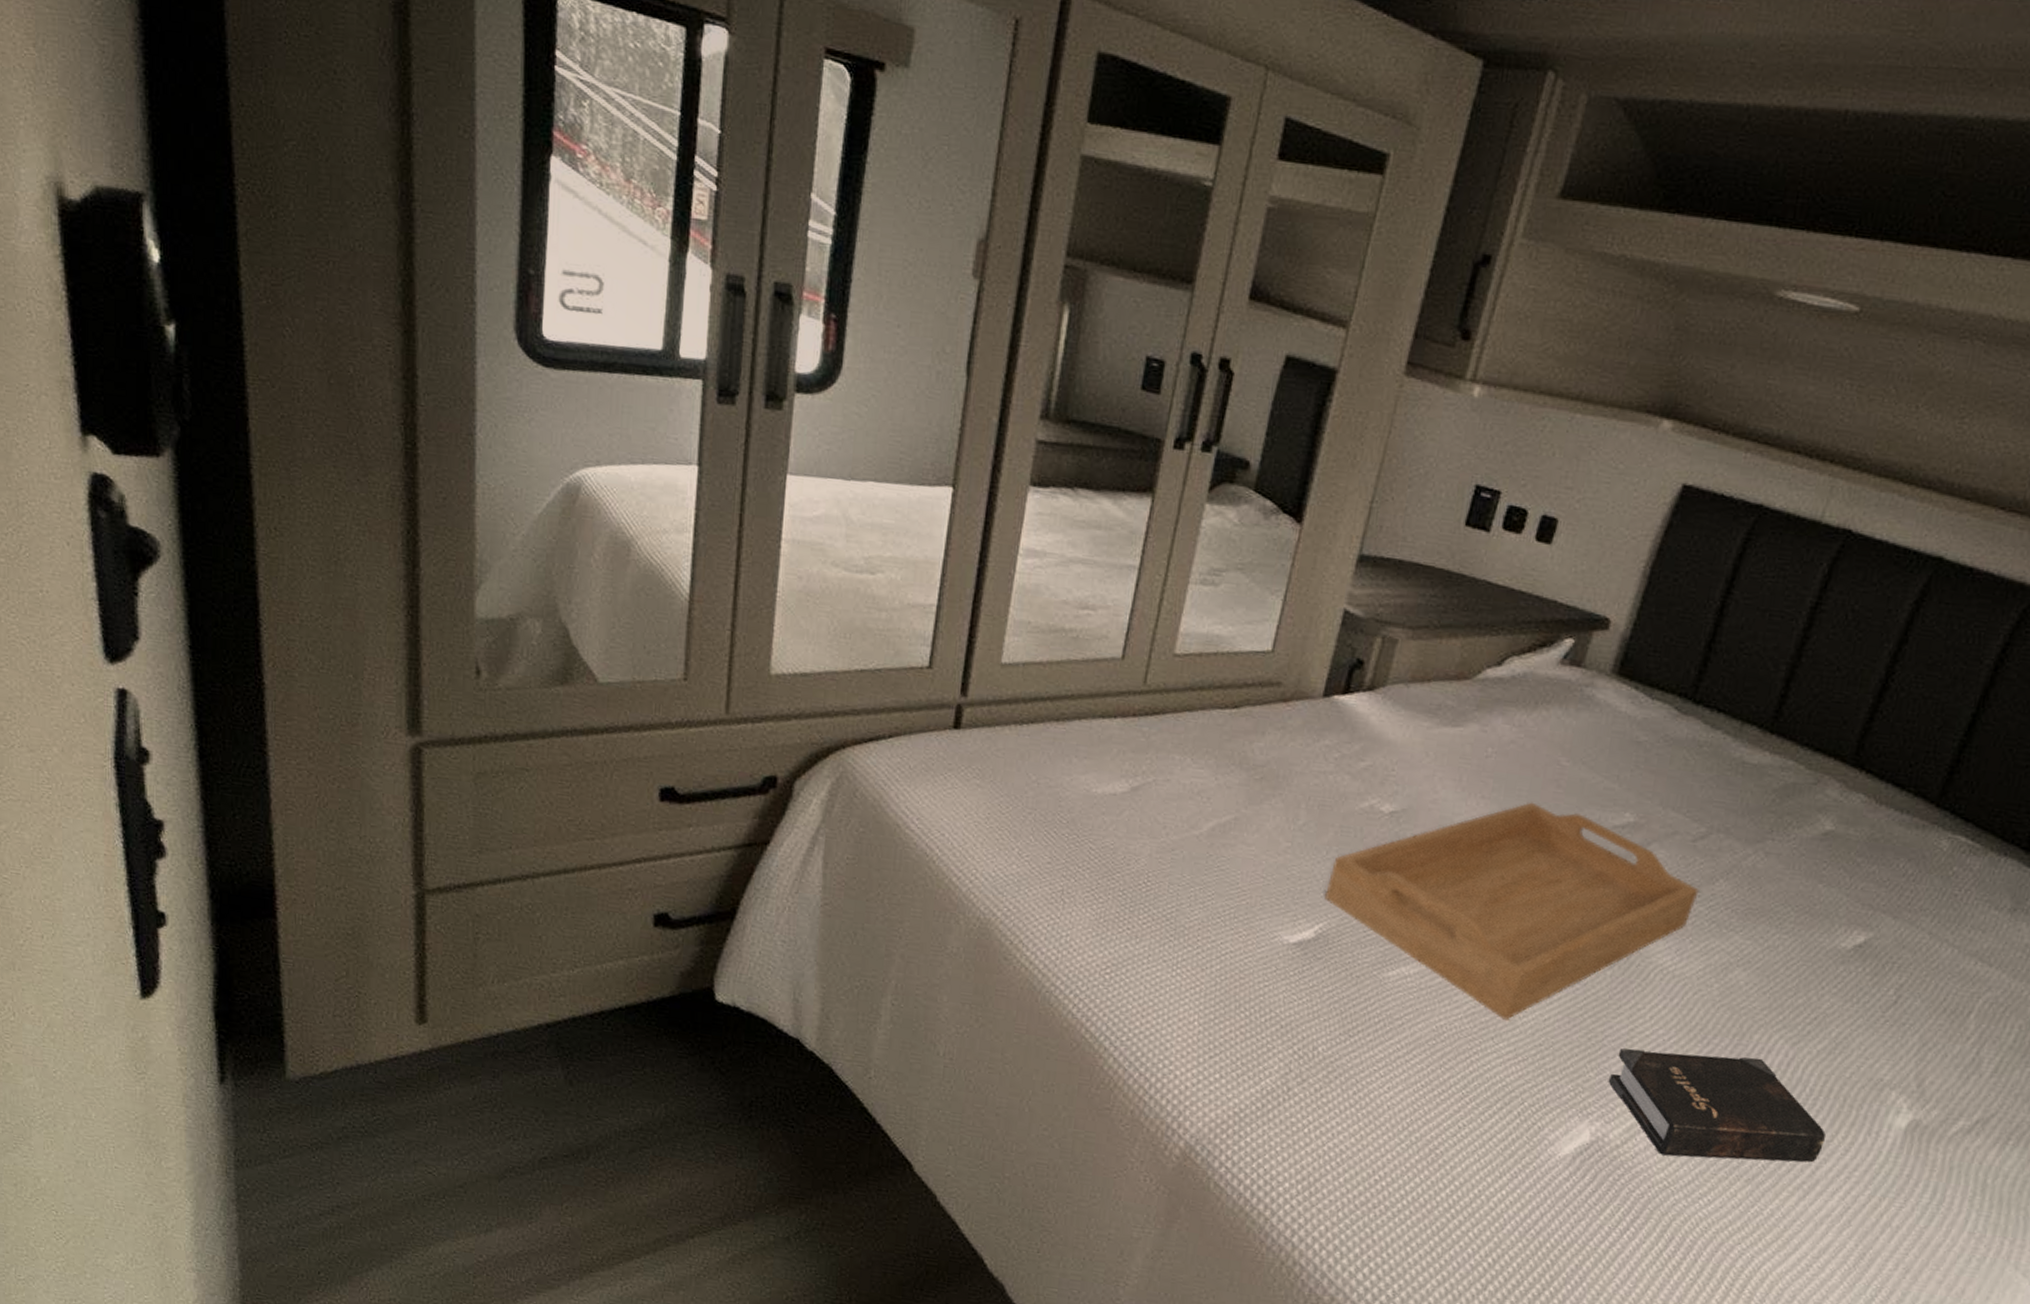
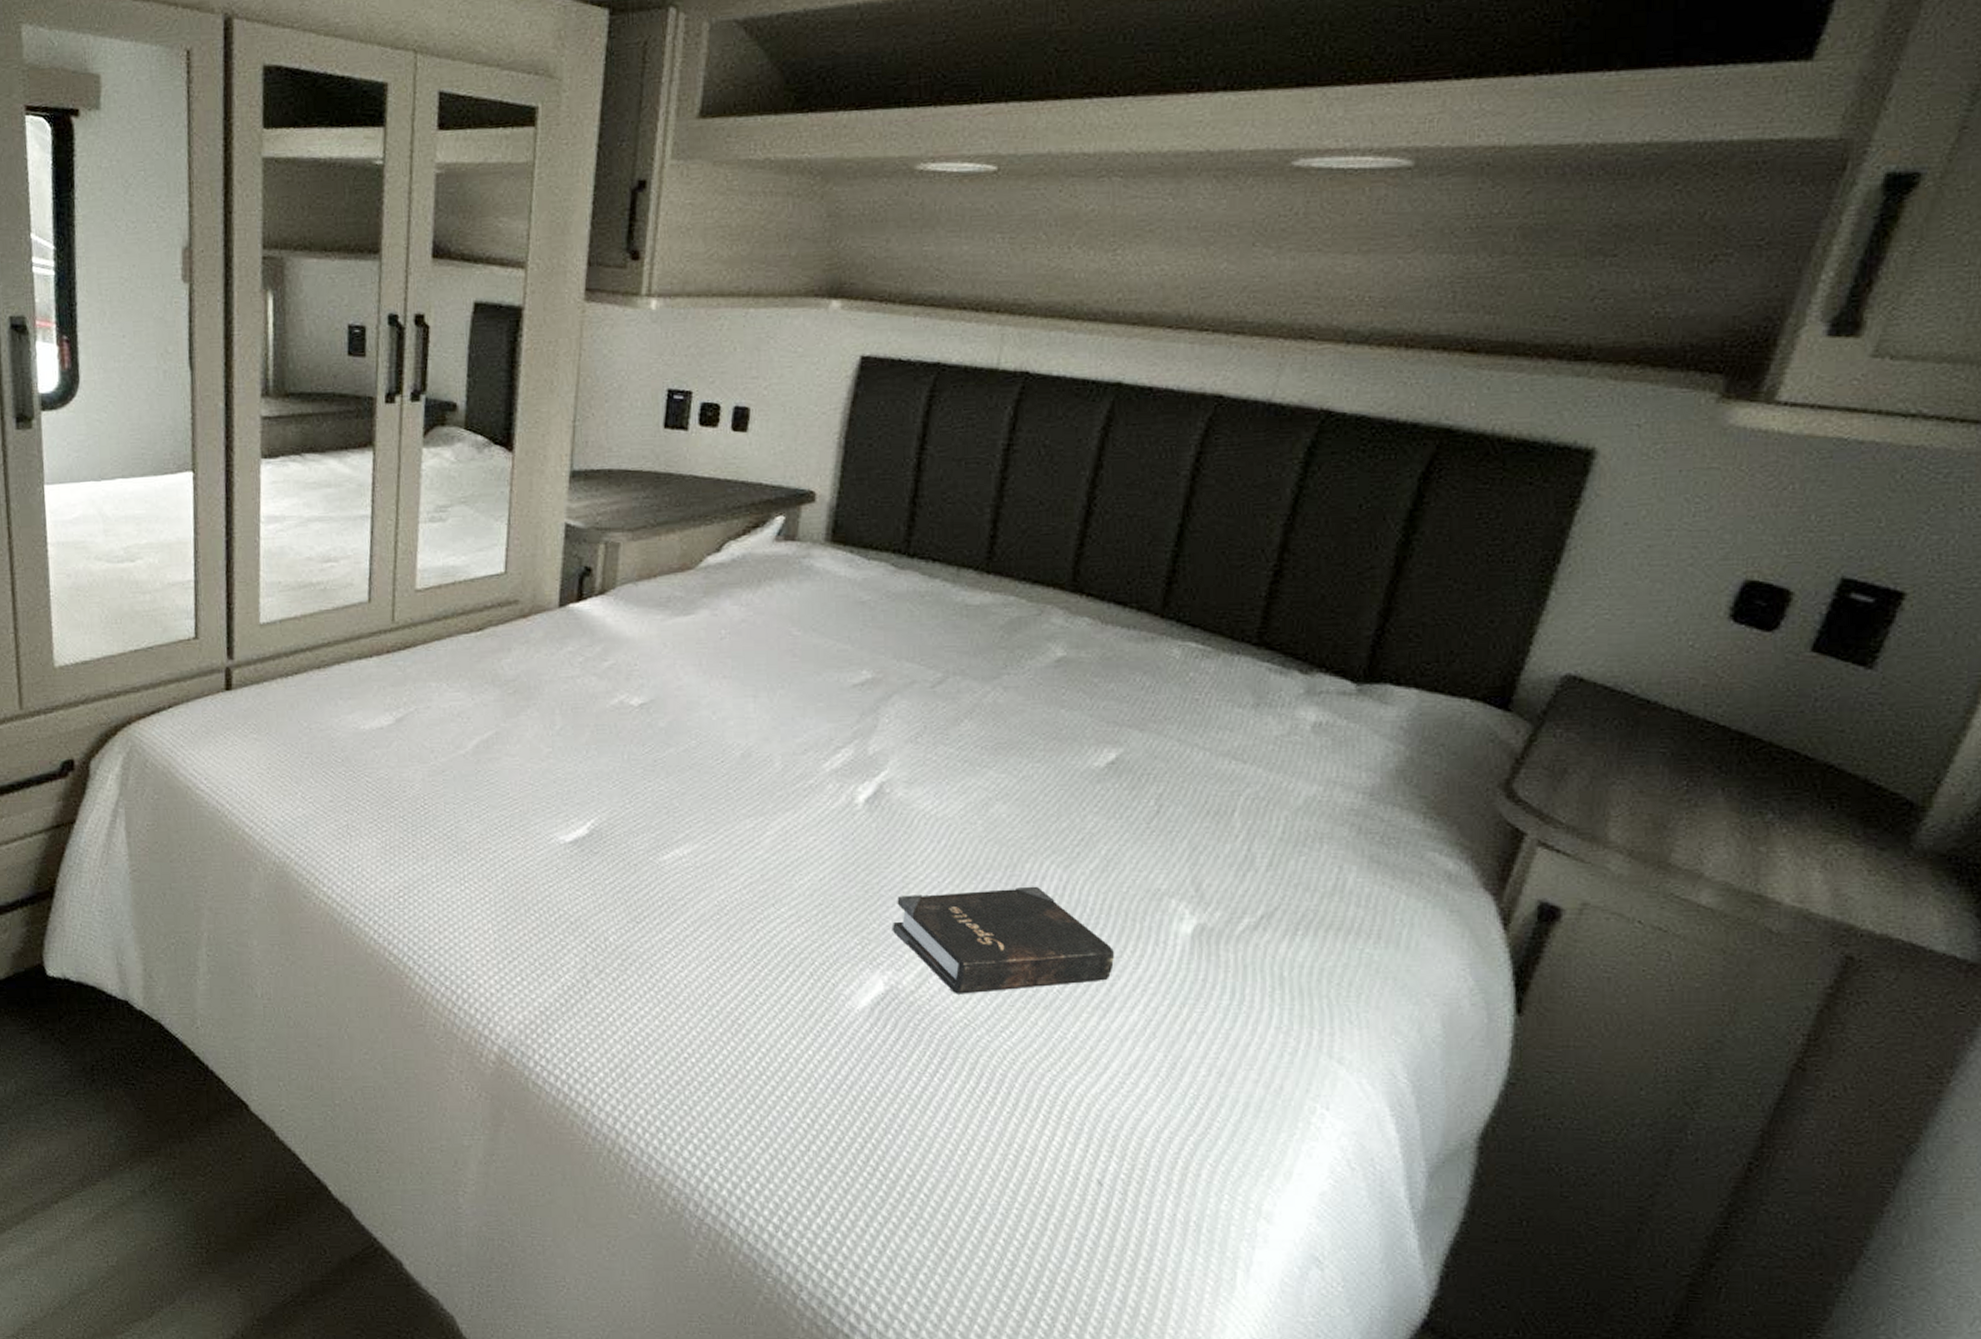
serving tray: present [1325,802,1699,1020] -> none [592,674,946,885]

